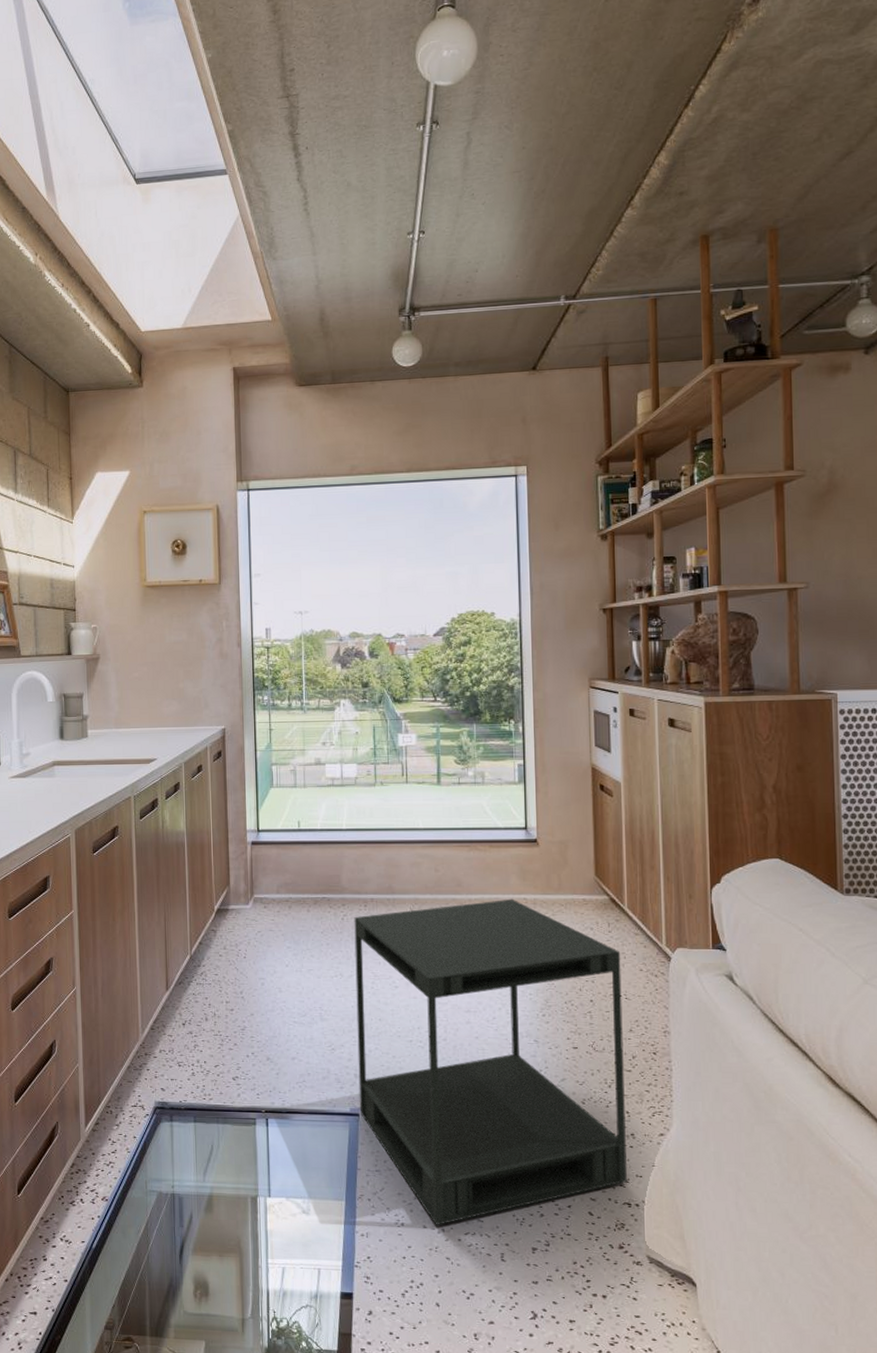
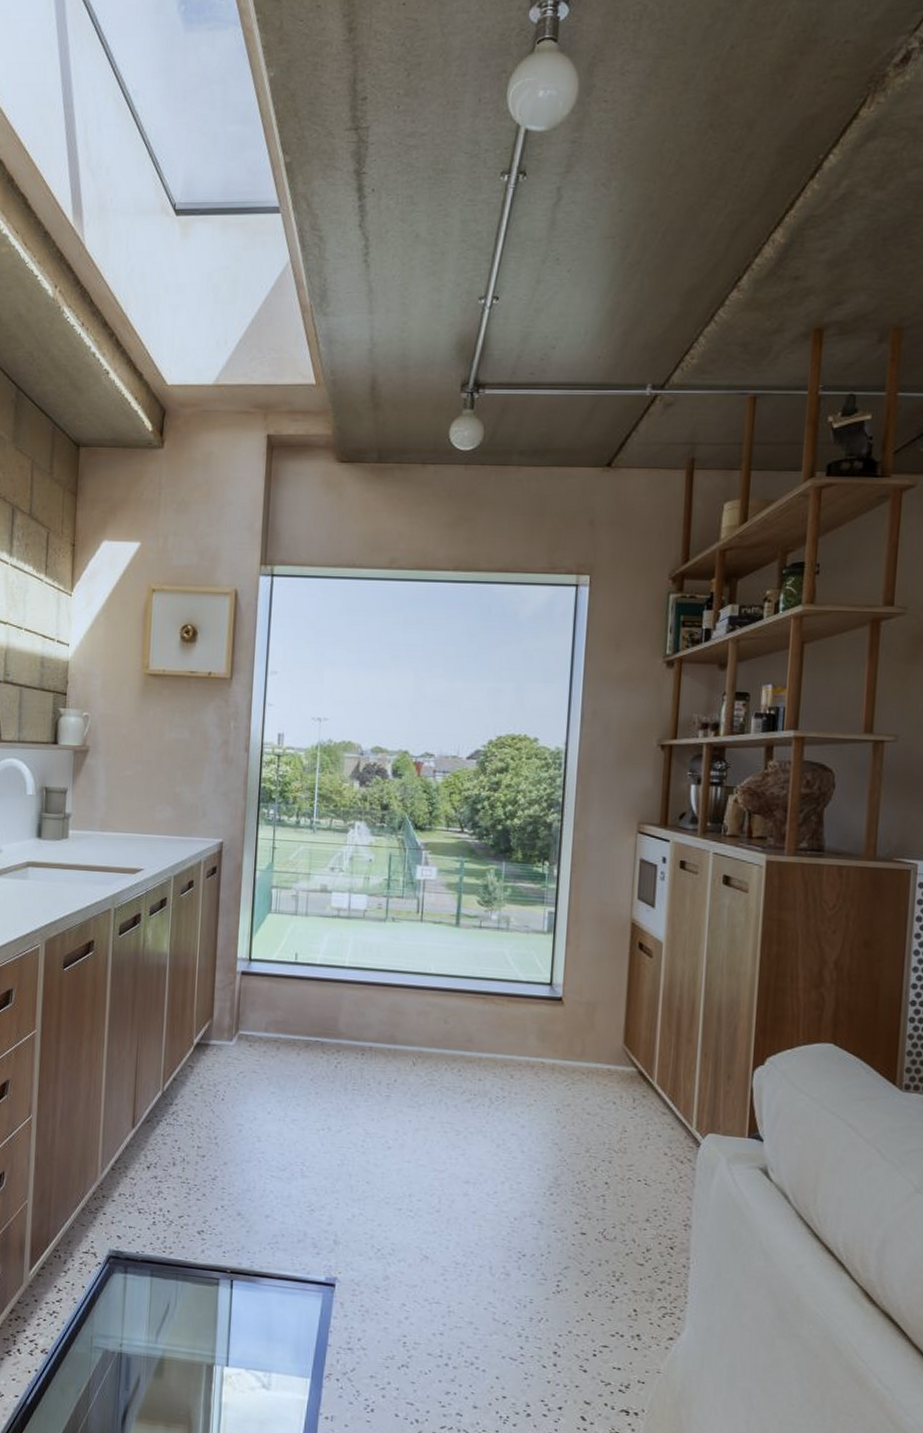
side table: present [354,898,627,1226] -> none [335,1061,644,1416]

